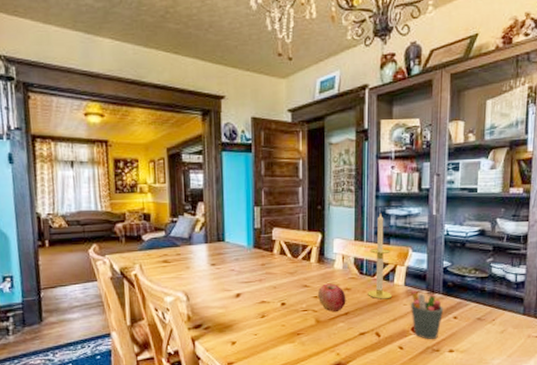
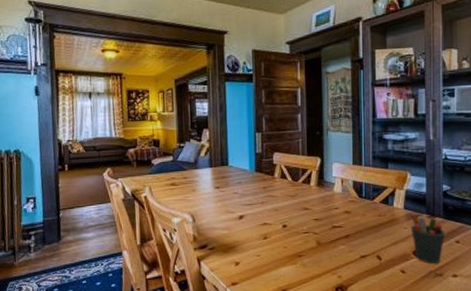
apple: present [318,283,346,312] -> none [319,206,346,235]
candle: present [368,214,391,300] -> none [367,139,391,223]

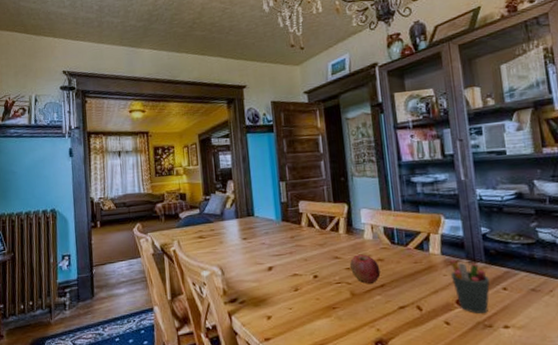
apple: none [319,206,346,235] -> present [350,254,381,285]

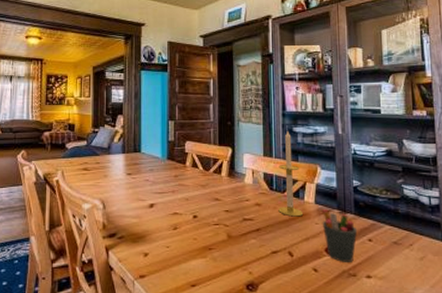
apple: present [350,254,381,285] -> none [229,198,257,228]
candle: none [399,182,429,270] -> present [278,131,303,217]

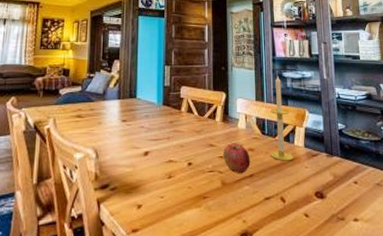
apple: none [229,198,257,228] -> present [224,143,250,174]
pen holder: present [322,209,358,262] -> none [311,153,344,206]

